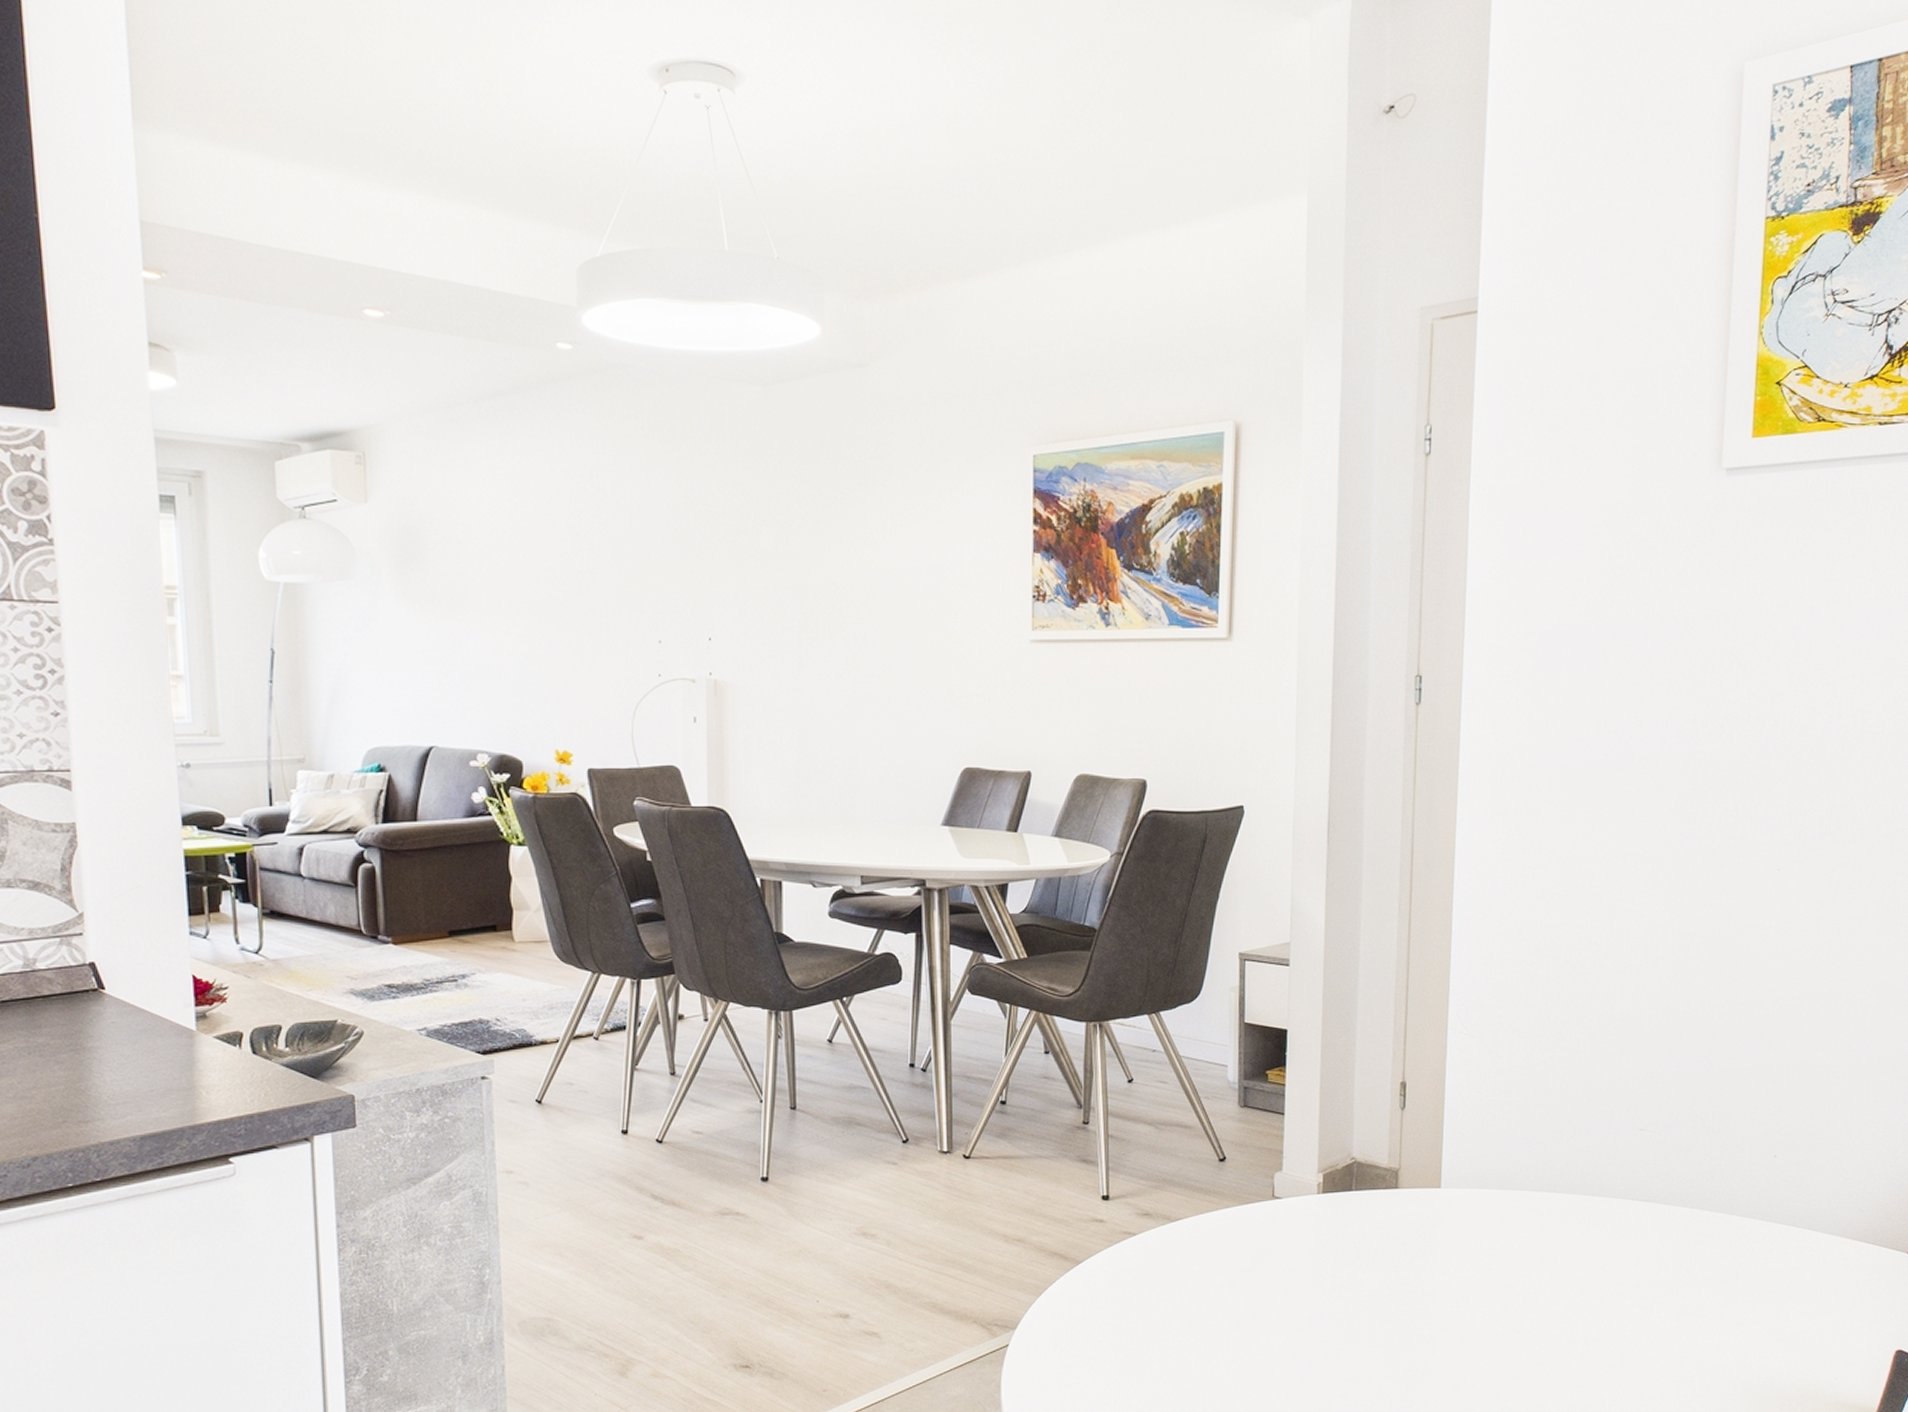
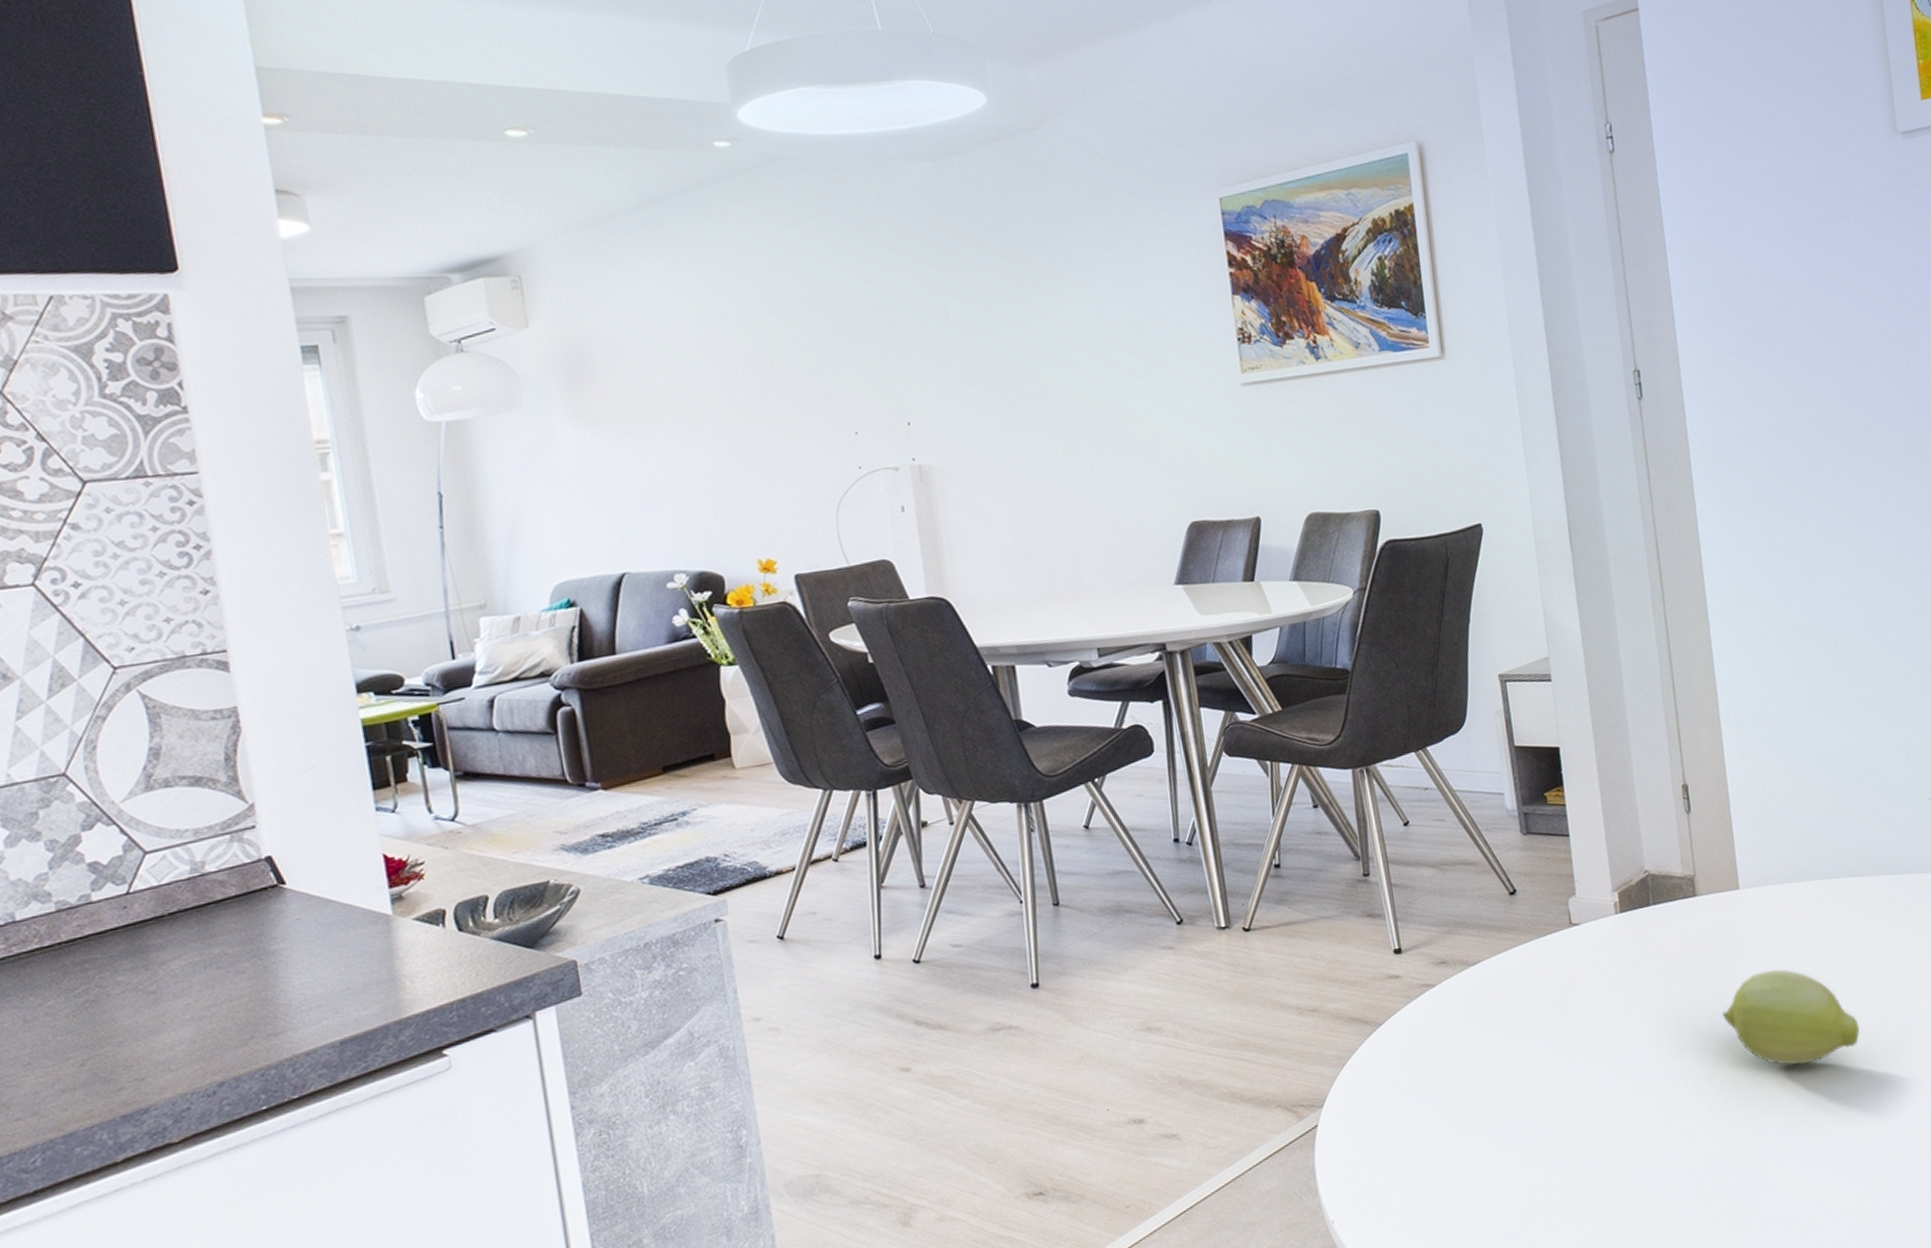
fruit: none [1404,1267,1536,1360] -> present [1721,969,1860,1065]

